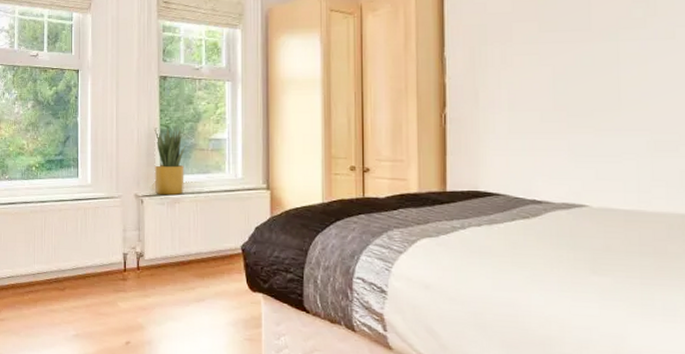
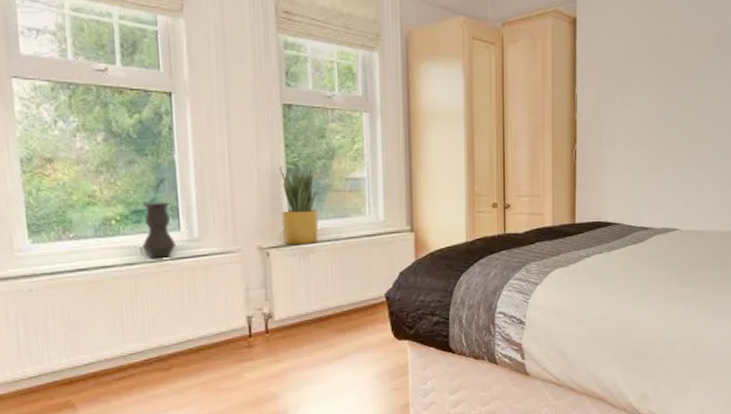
vase: none [52,154,74,199] -> present [141,202,175,258]

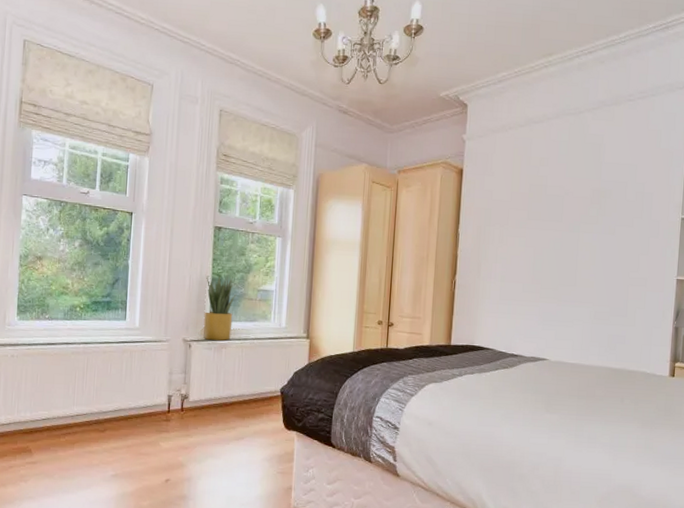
vase: present [141,202,175,258] -> none [97,296,121,341]

